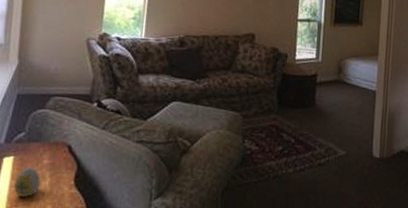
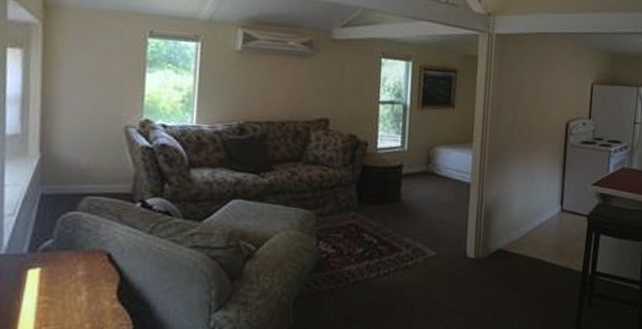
decorative egg: present [14,166,41,197] -> none [43,279,76,315]

